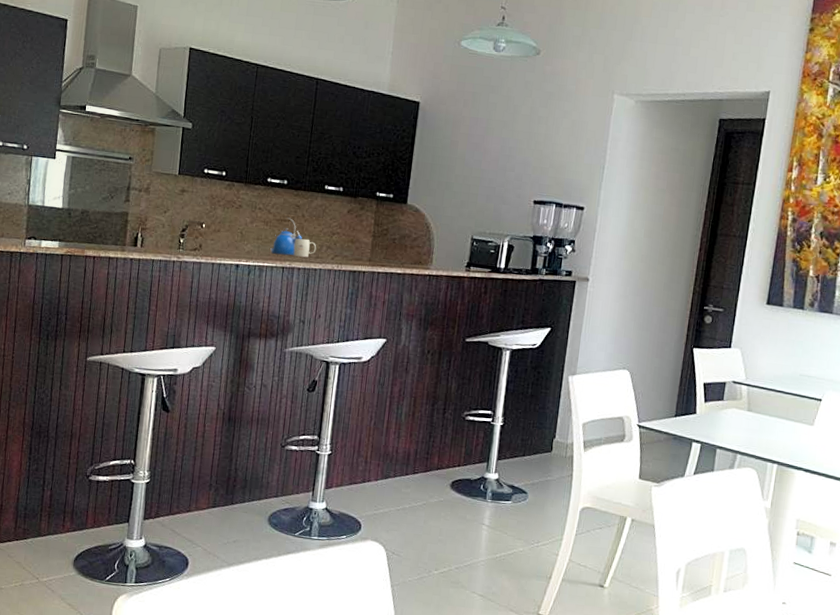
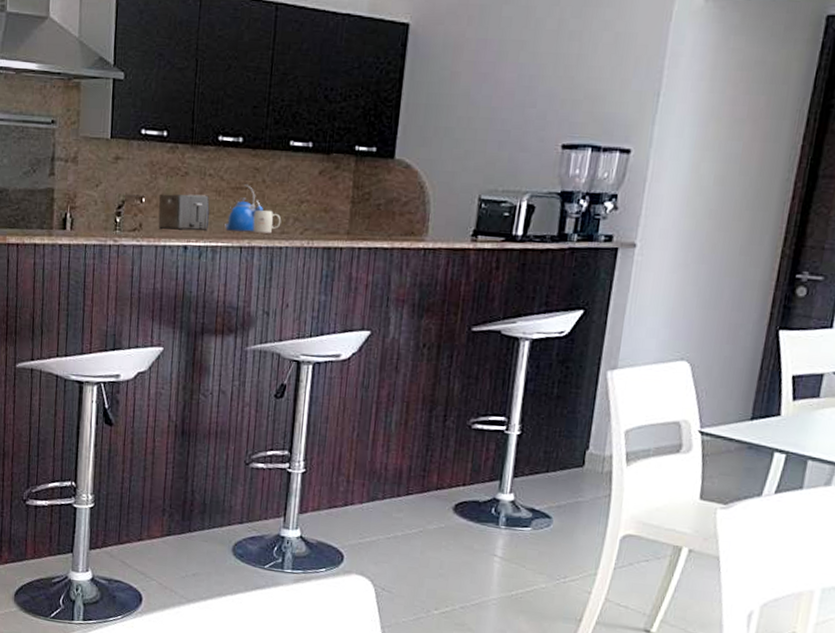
toaster: none [215,221,259,254] -> present [158,194,210,232]

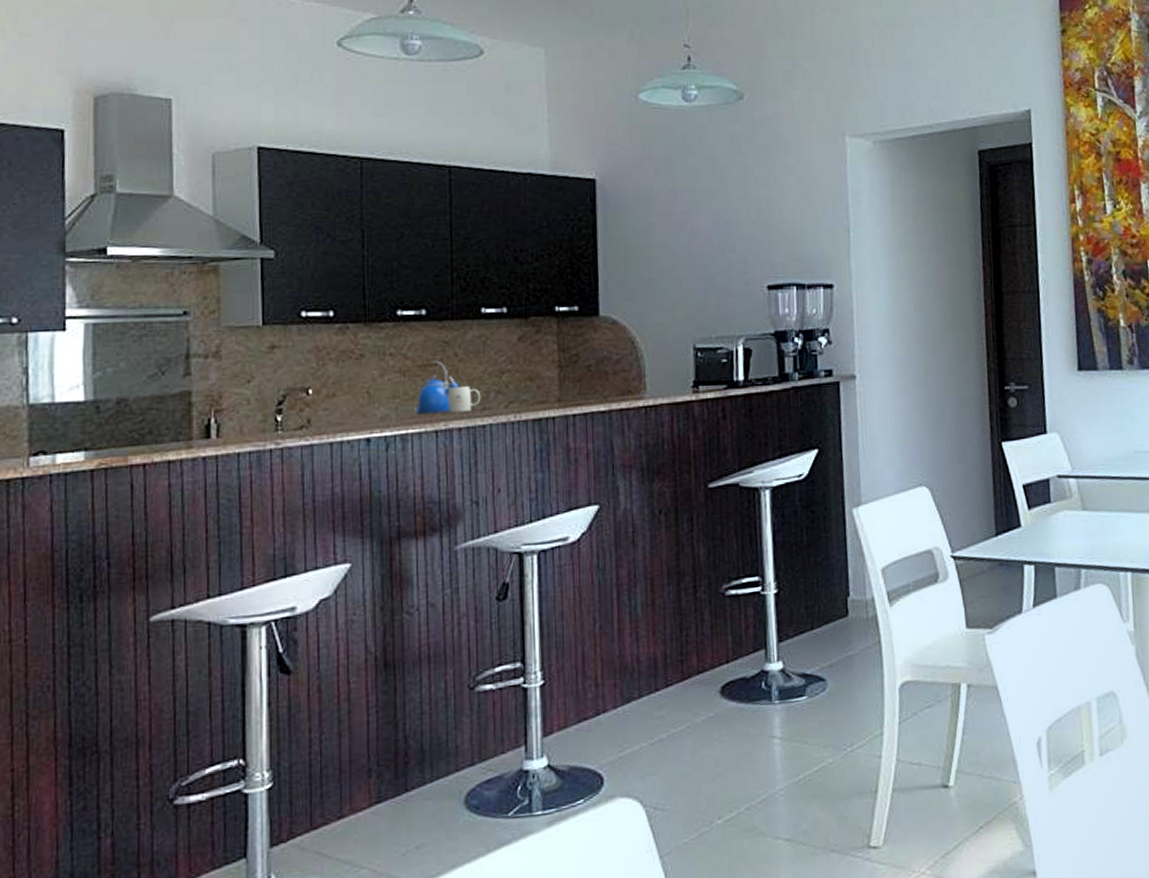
toaster: present [158,194,210,232] -> none [329,377,394,424]

